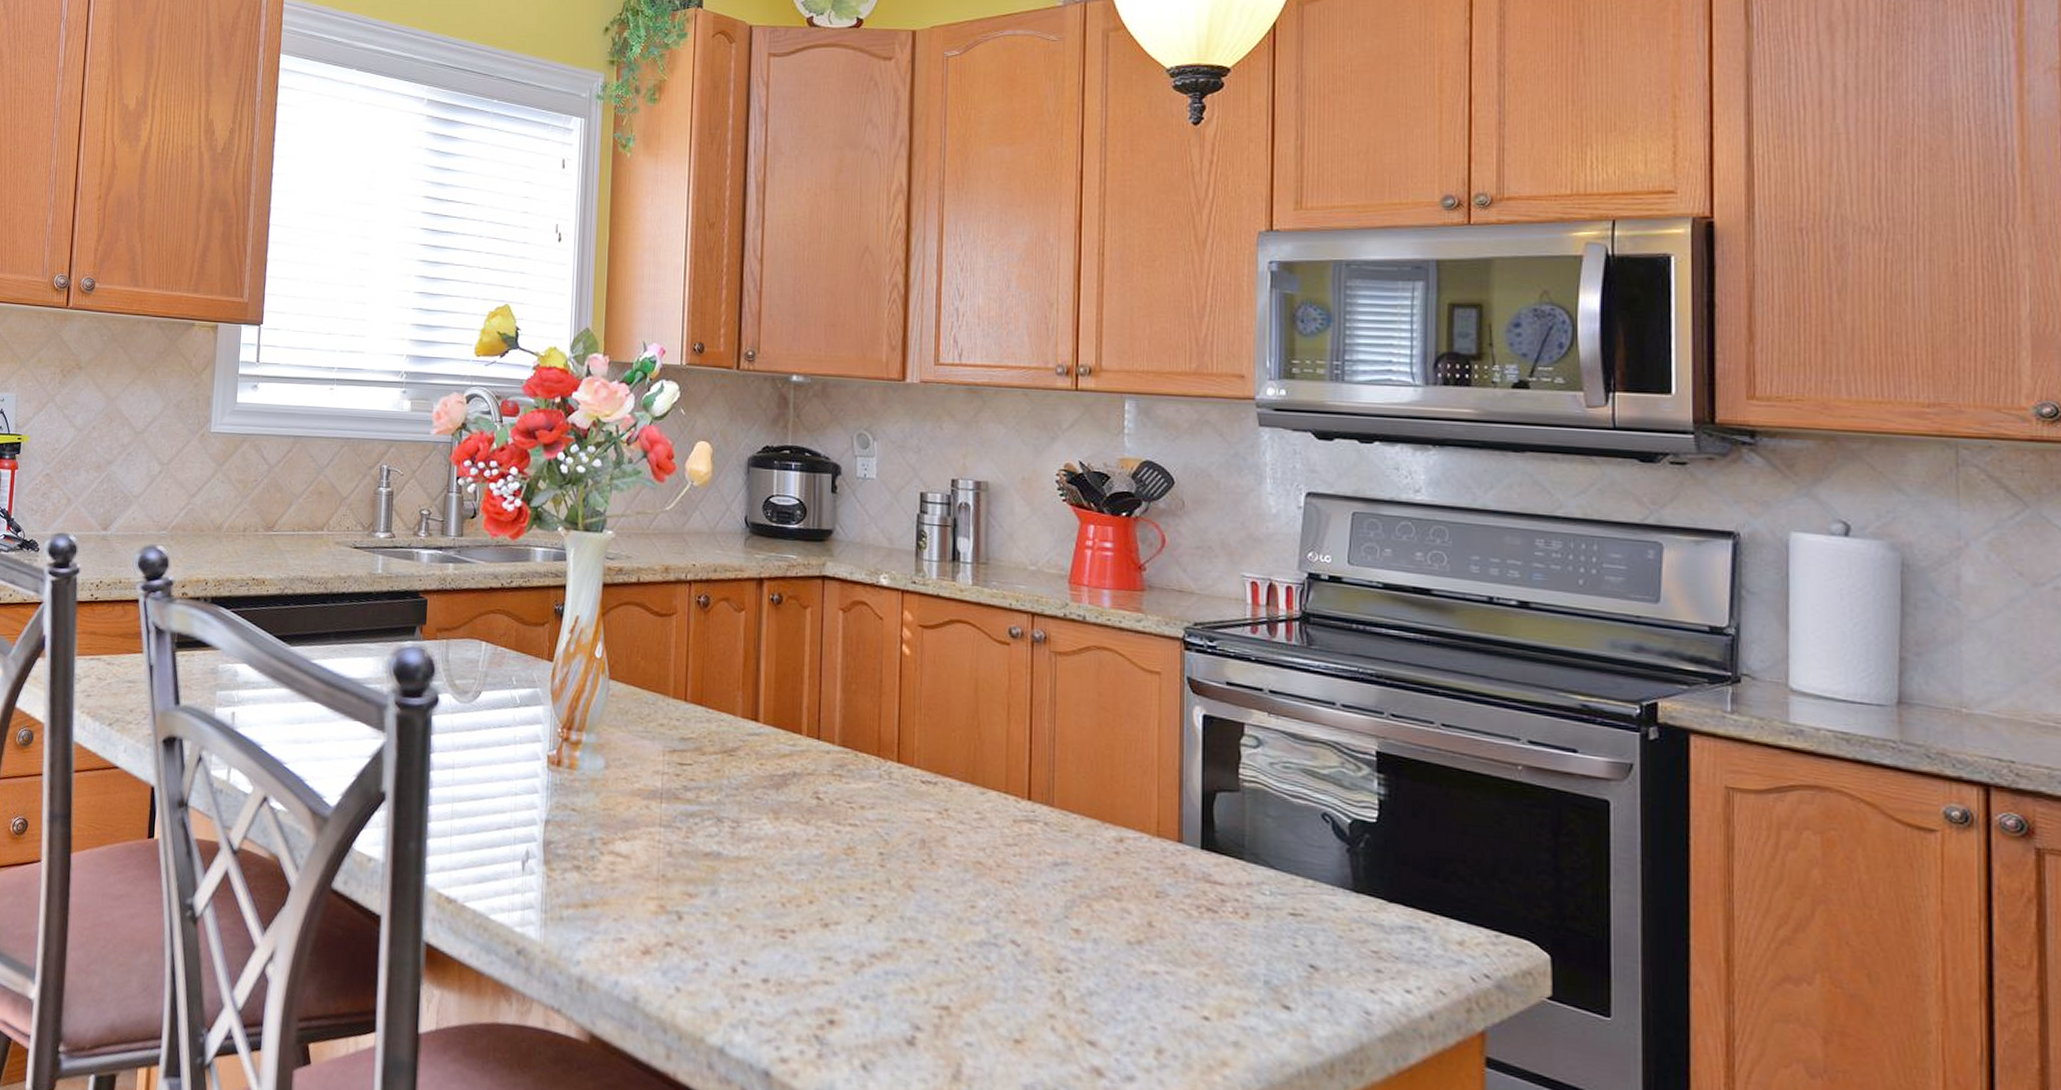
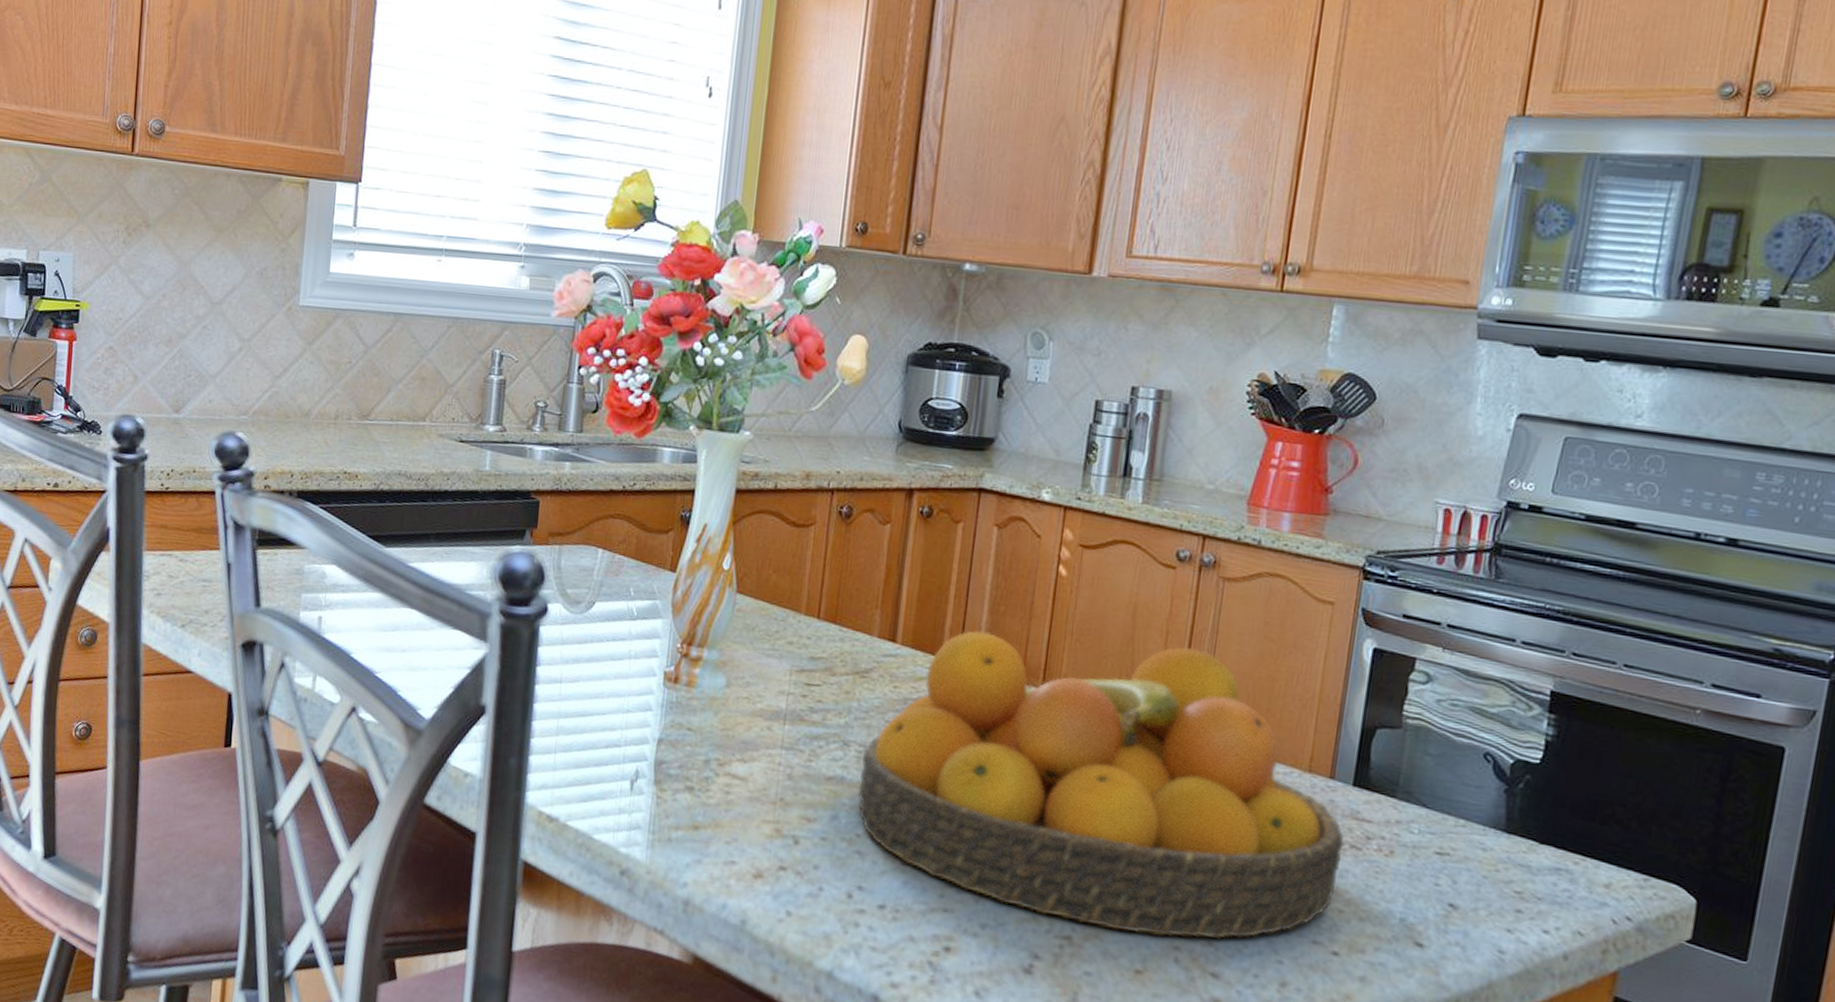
fruit bowl: none [734,708,1200,1007] -> present [858,631,1344,940]

